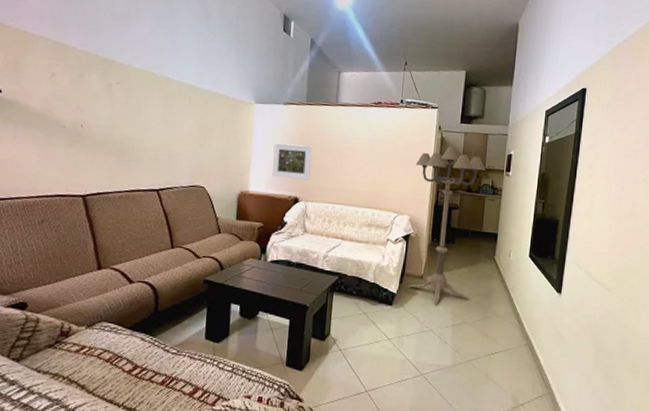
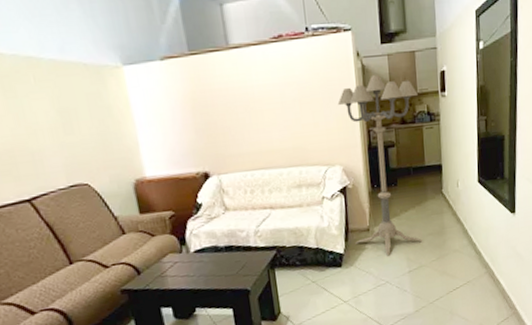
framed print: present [272,143,312,180] -> none [161,107,216,154]

